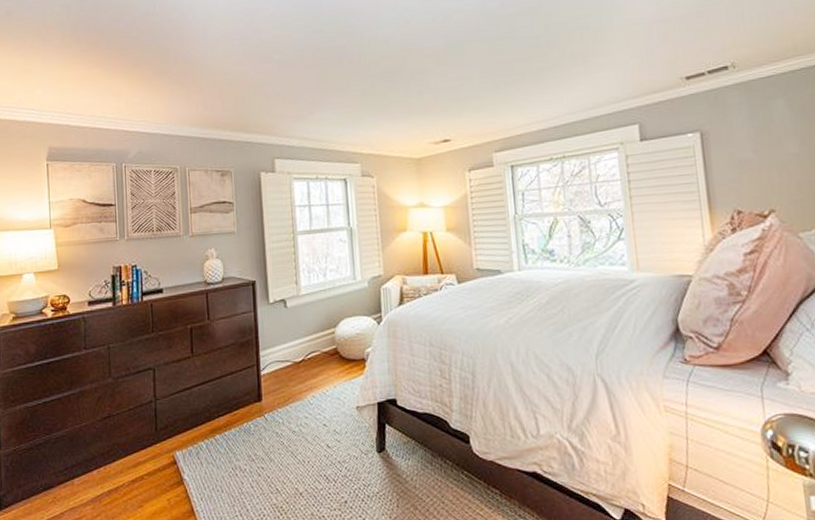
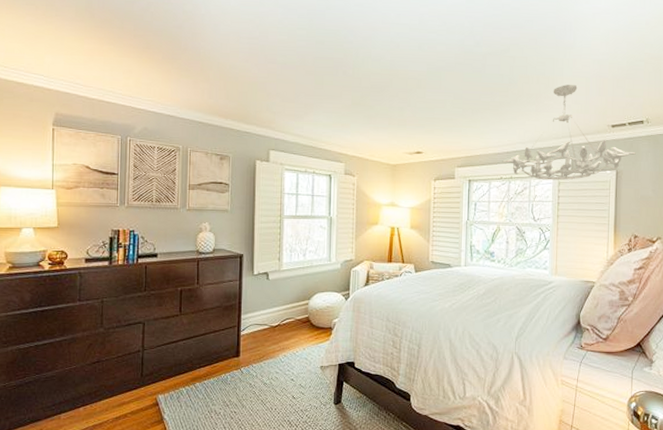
chandelier: none [550,35,724,156] -> present [502,85,636,181]

